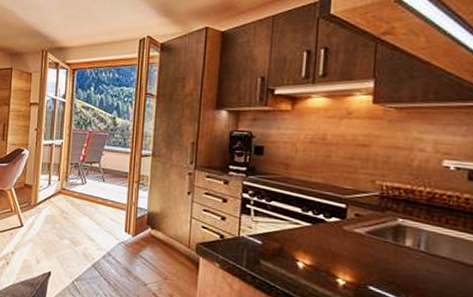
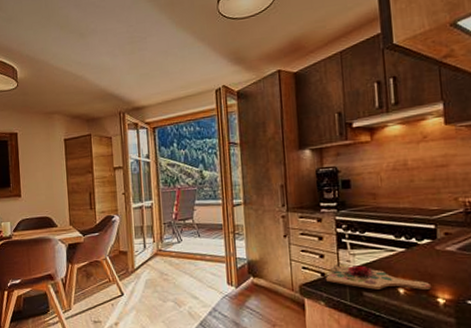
cutting board: none [224,227,333,269] -> present [326,262,432,291]

